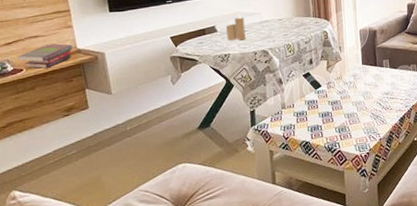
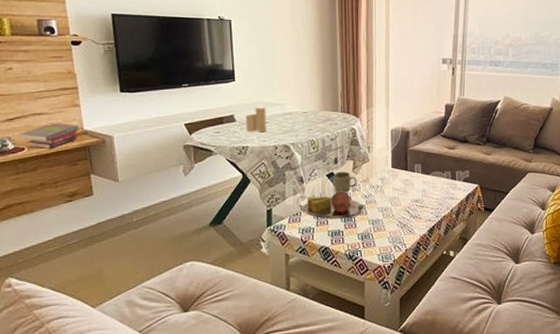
serving tray: none [277,89,341,116] -> present [297,191,366,219]
mug: none [310,70,332,92] -> present [334,171,357,193]

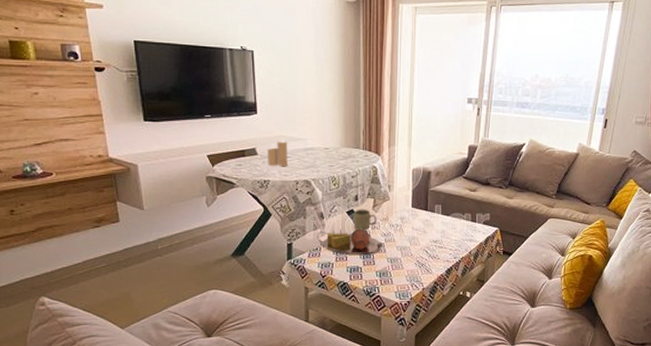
books: present [18,123,79,150] -> none [46,149,105,176]

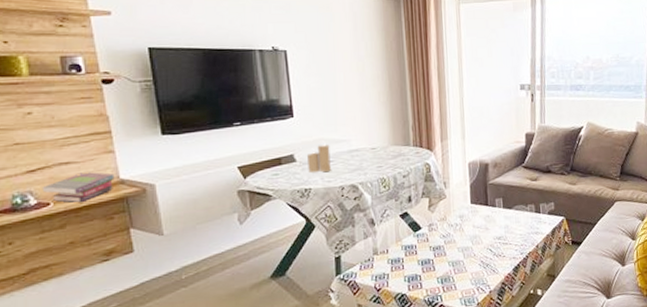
books: none [46,149,105,176] -> present [42,172,115,203]
serving tray: present [317,228,385,256] -> none [368,231,445,263]
mug: present [353,209,377,231] -> none [408,210,434,235]

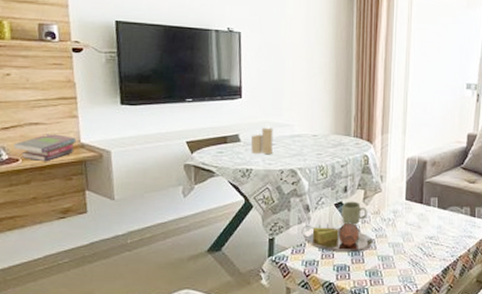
serving tray: none [368,231,445,263] -> present [301,222,376,253]
mug: none [408,210,434,235] -> present [342,201,367,225]

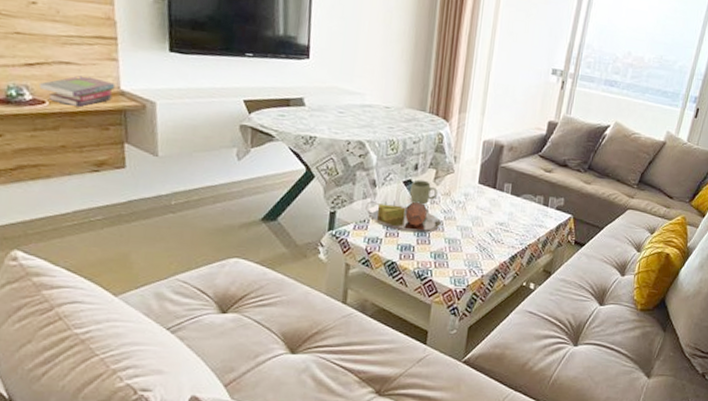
candle: present [250,124,274,155] -> none [316,89,343,123]

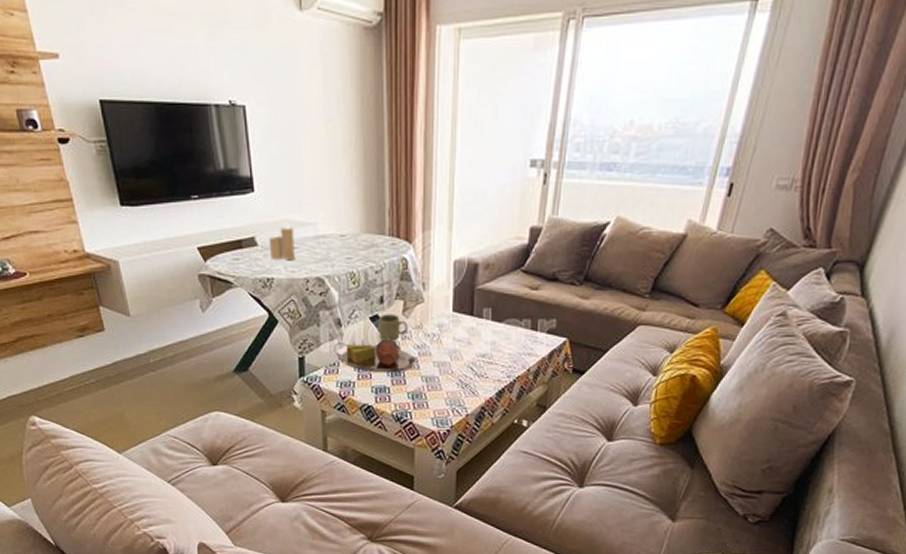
books: present [38,75,116,108] -> none [17,243,81,275]
candle: none [316,89,343,123] -> present [268,223,295,261]

